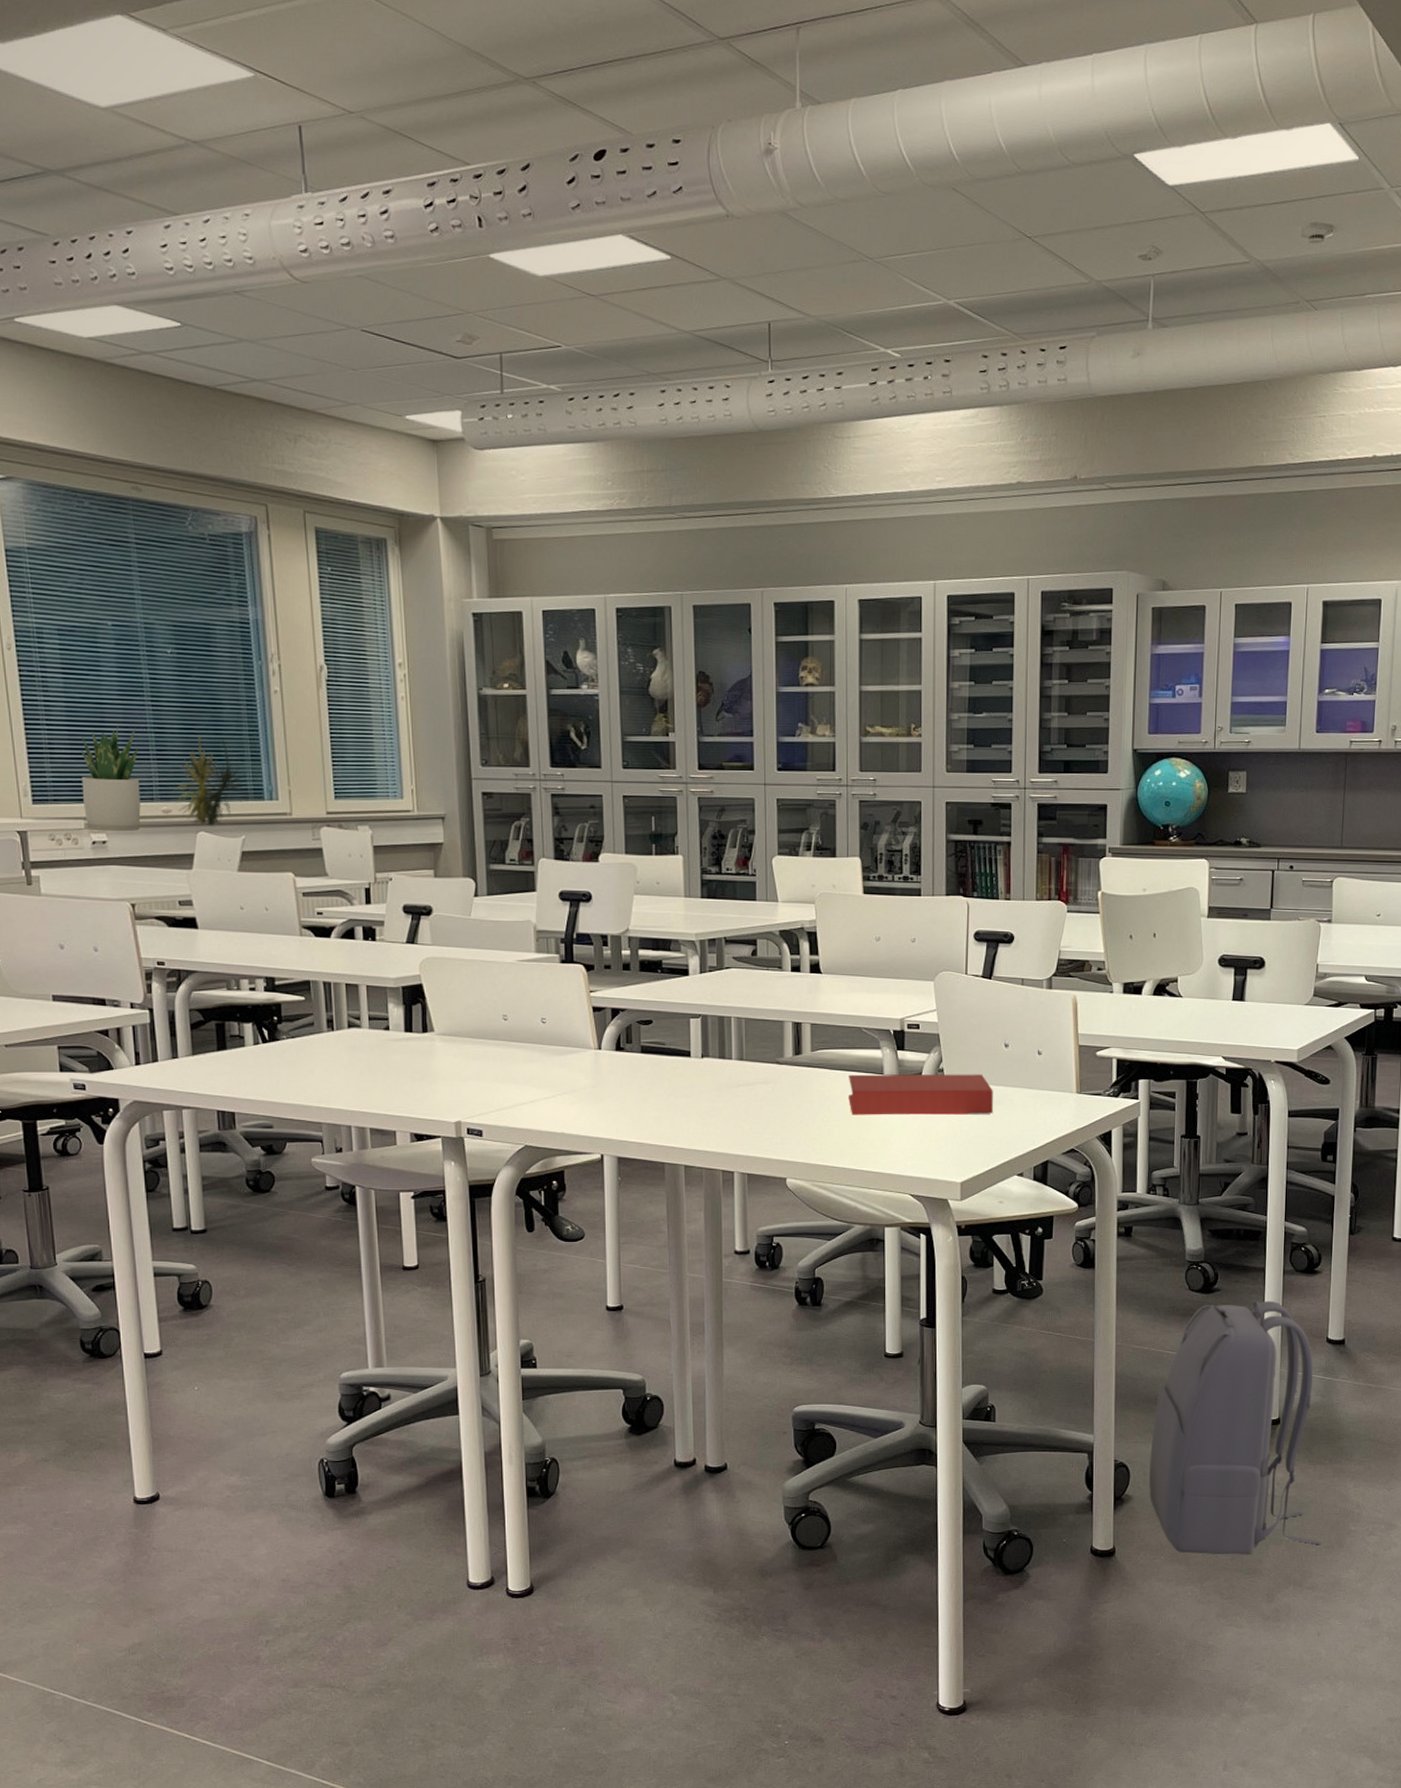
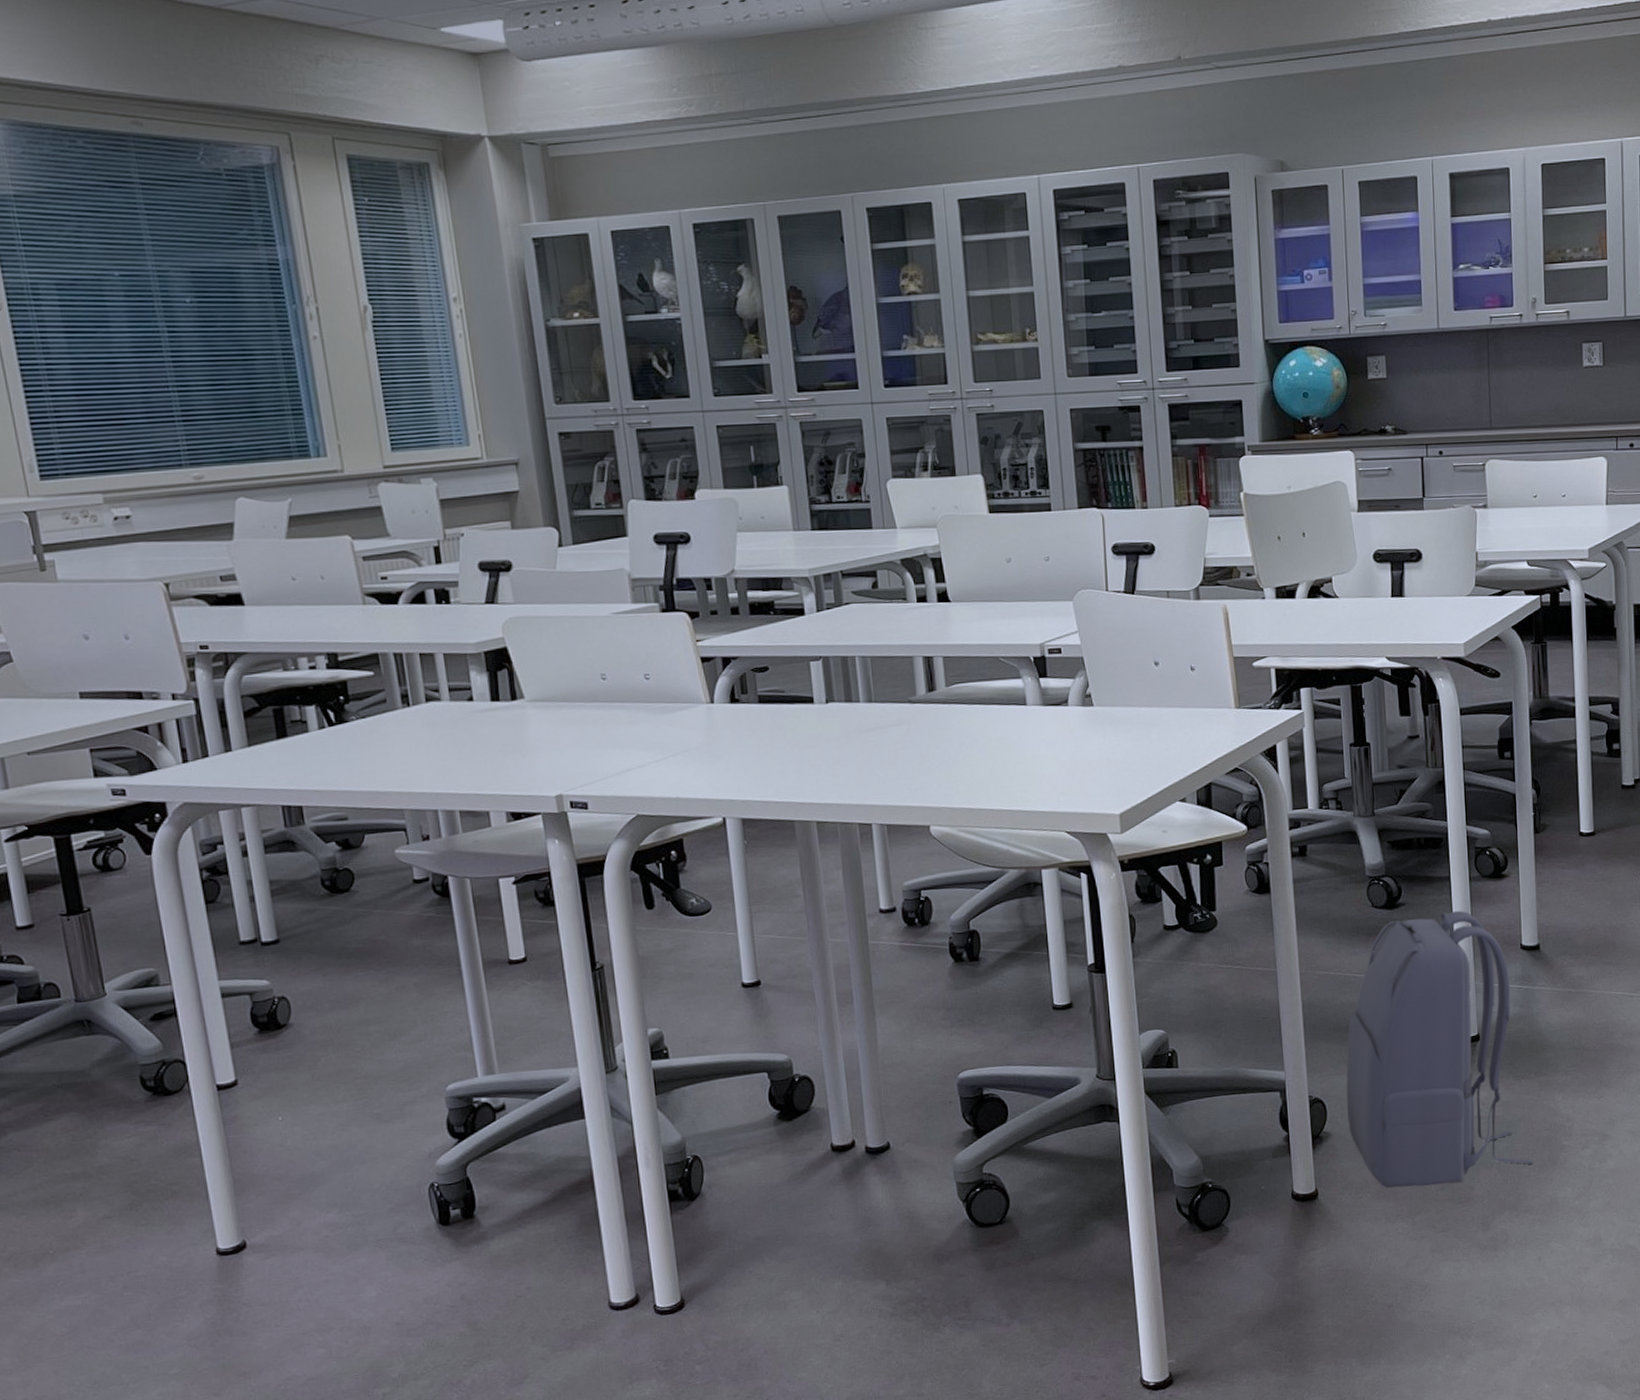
planter: present [80,725,141,832] -> none [92,386,169,505]
plant: present [173,734,250,826] -> none [204,390,293,491]
book: present [849,1074,993,1115] -> none [989,696,1148,752]

